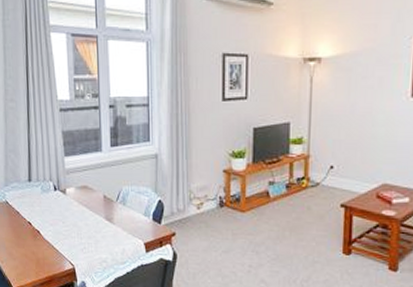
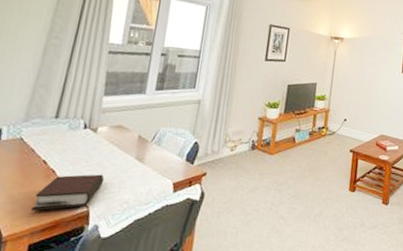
bible: none [29,234,82,267] -> present [32,174,105,211]

